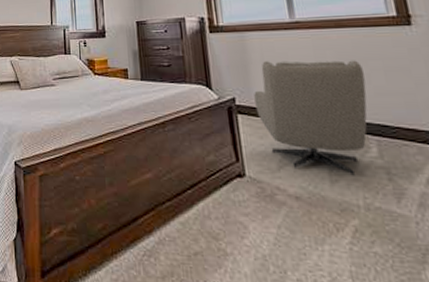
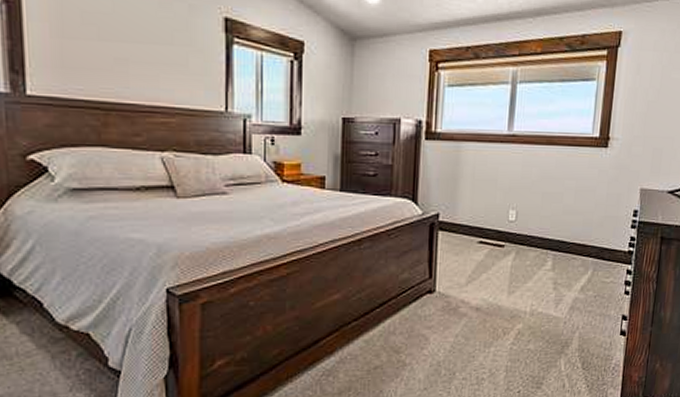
armchair: present [254,60,367,176] -> none [457,176,559,287]

